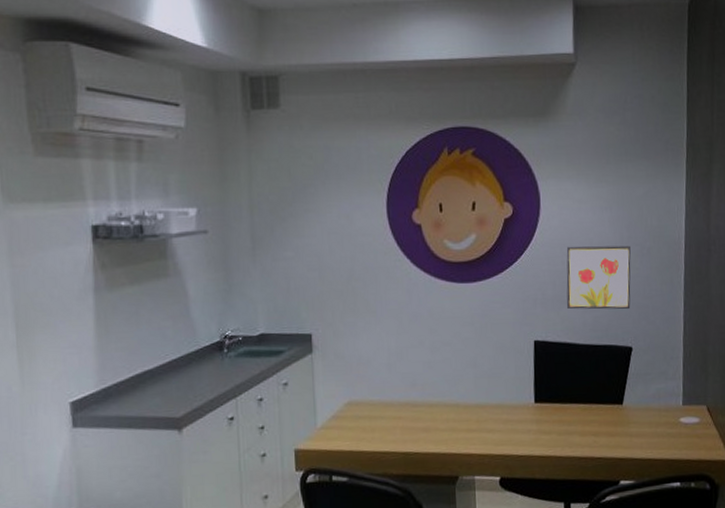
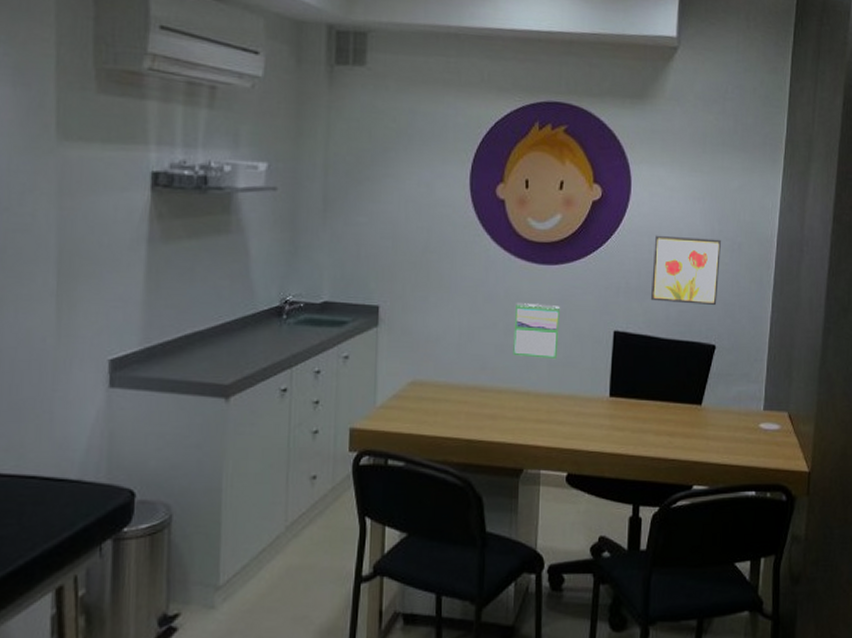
calendar: none [439,320,483,372] -> present [513,303,561,360]

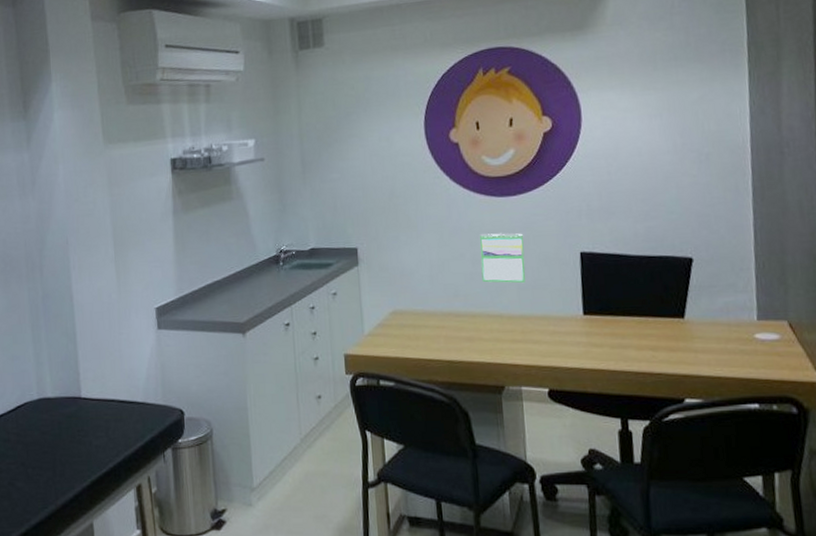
wall art: present [650,235,721,306] -> none [612,152,689,220]

